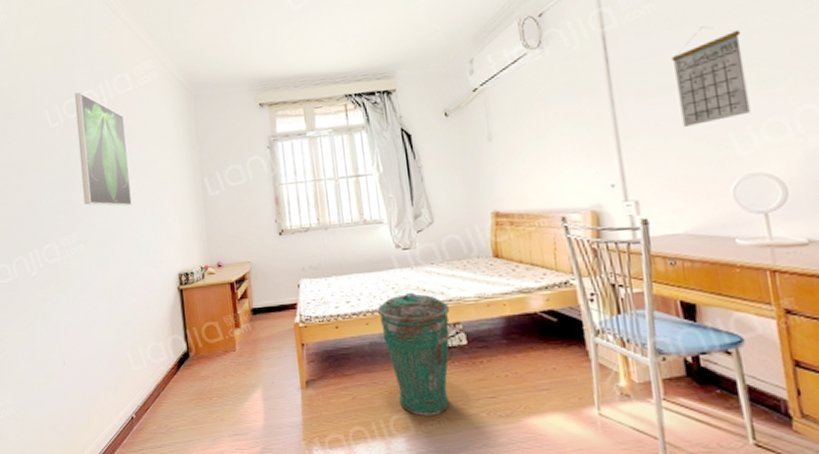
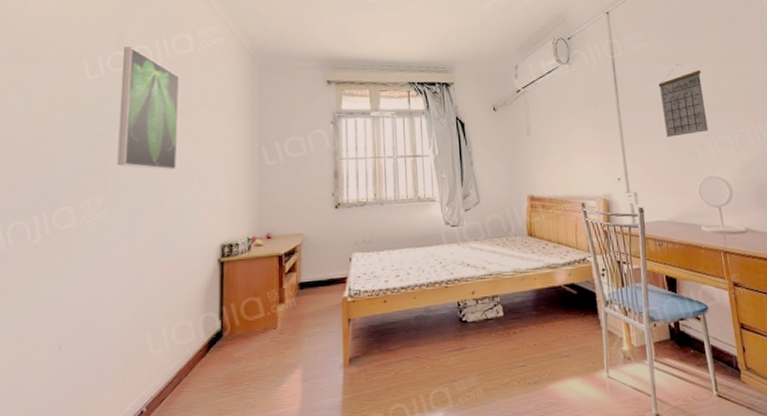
trash can: present [377,292,454,416] -> none [424,267,491,389]

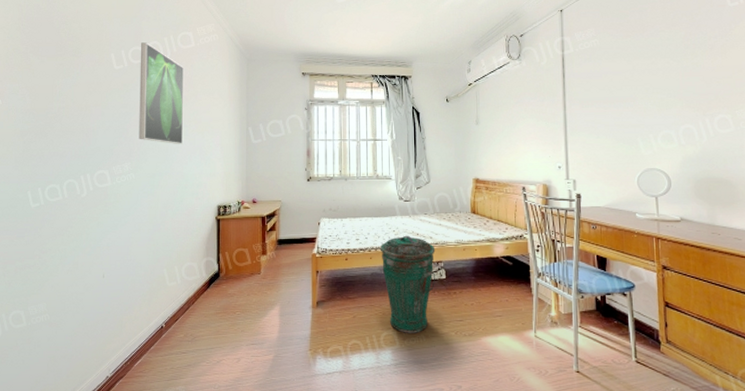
trash can: none [424,267,491,389] -> present [379,235,436,333]
calendar: present [658,64,709,137] -> none [606,61,653,130]

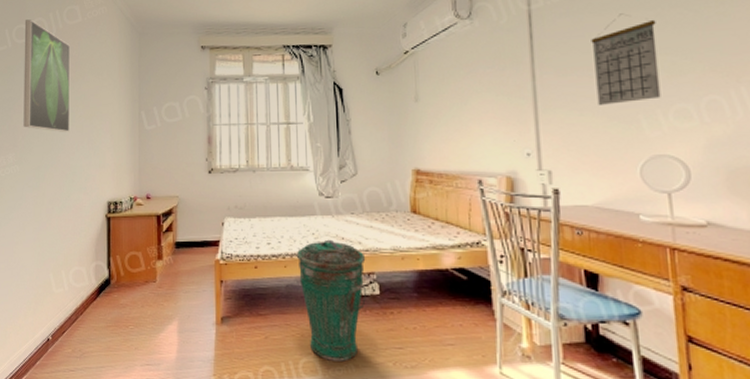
calendar: none [606,61,653,130] -> present [591,13,661,105]

